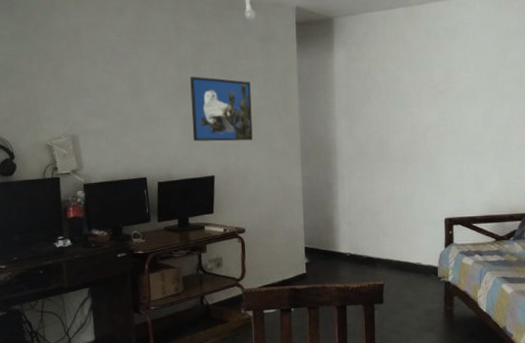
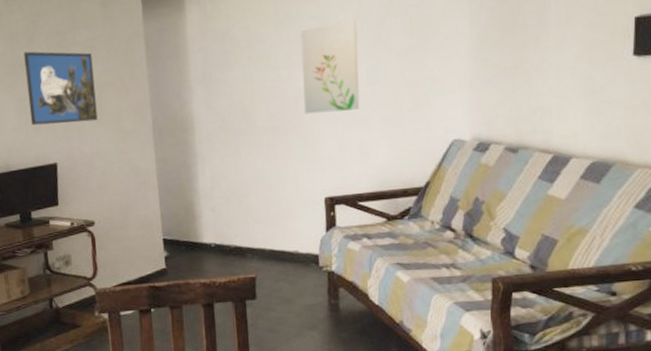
wall art: none [430,71,477,147] -> present [300,20,360,114]

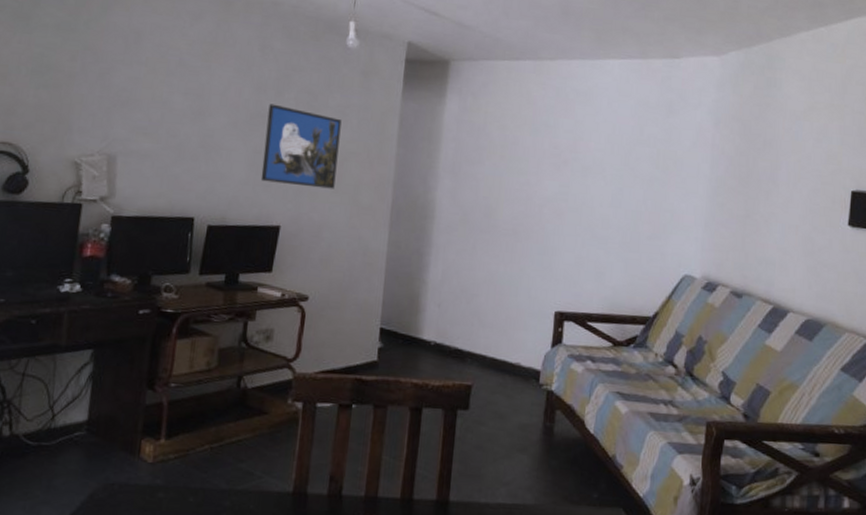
wall art: present [300,20,360,114] -> none [547,140,608,228]

